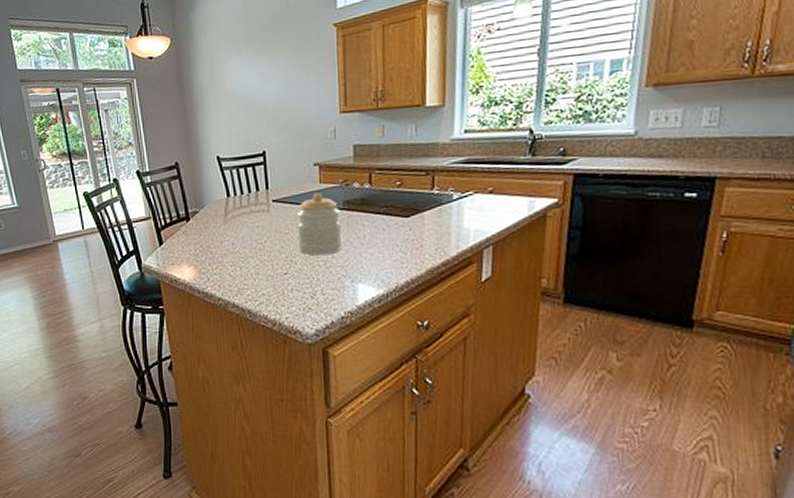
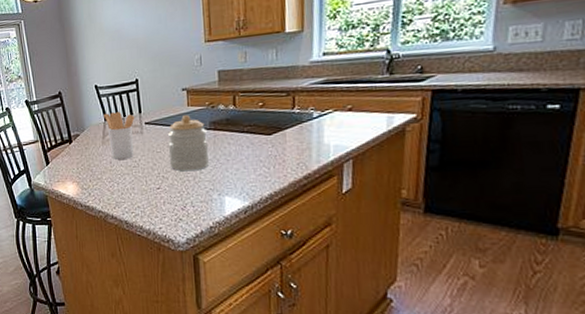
utensil holder: none [226,187,262,241] -> present [104,112,135,160]

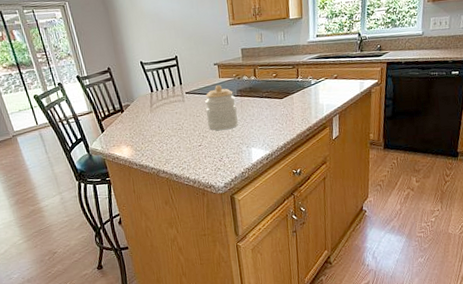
utensil holder: present [104,112,135,160] -> none [150,84,178,124]

